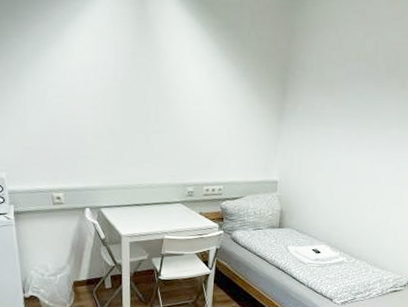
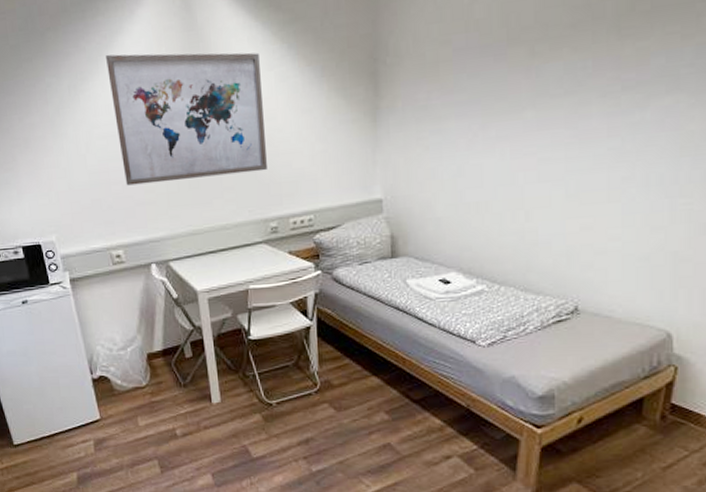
wall art: none [67,27,196,145] -> present [106,52,267,186]

